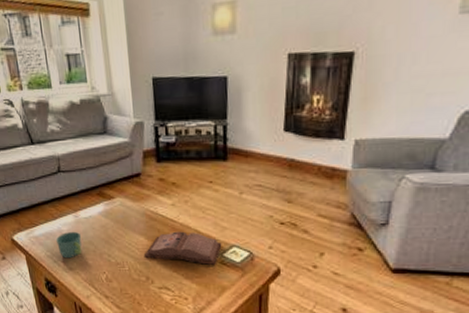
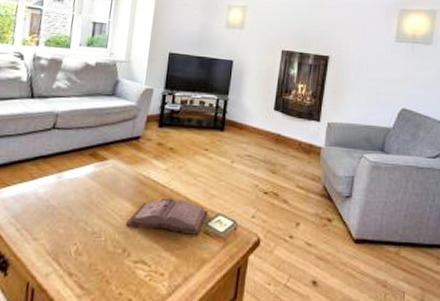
mug: present [56,231,82,259] -> none [26,194,59,226]

